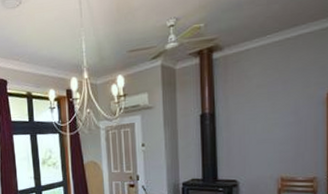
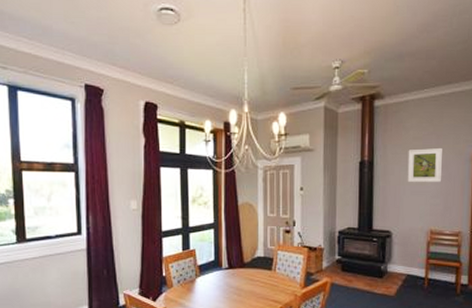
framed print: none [252,94,290,131] -> present [407,148,442,182]

